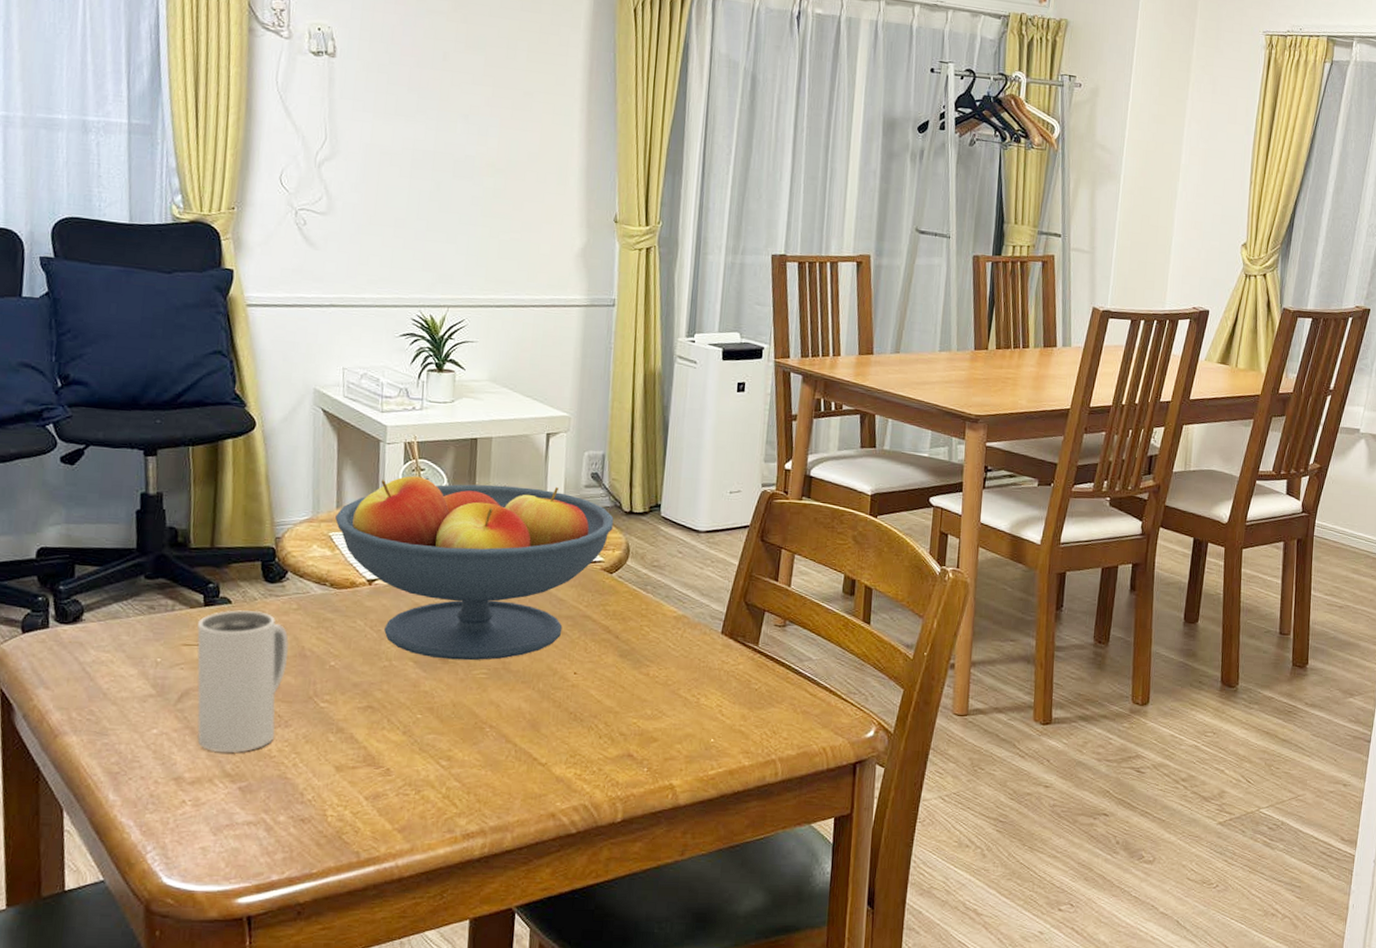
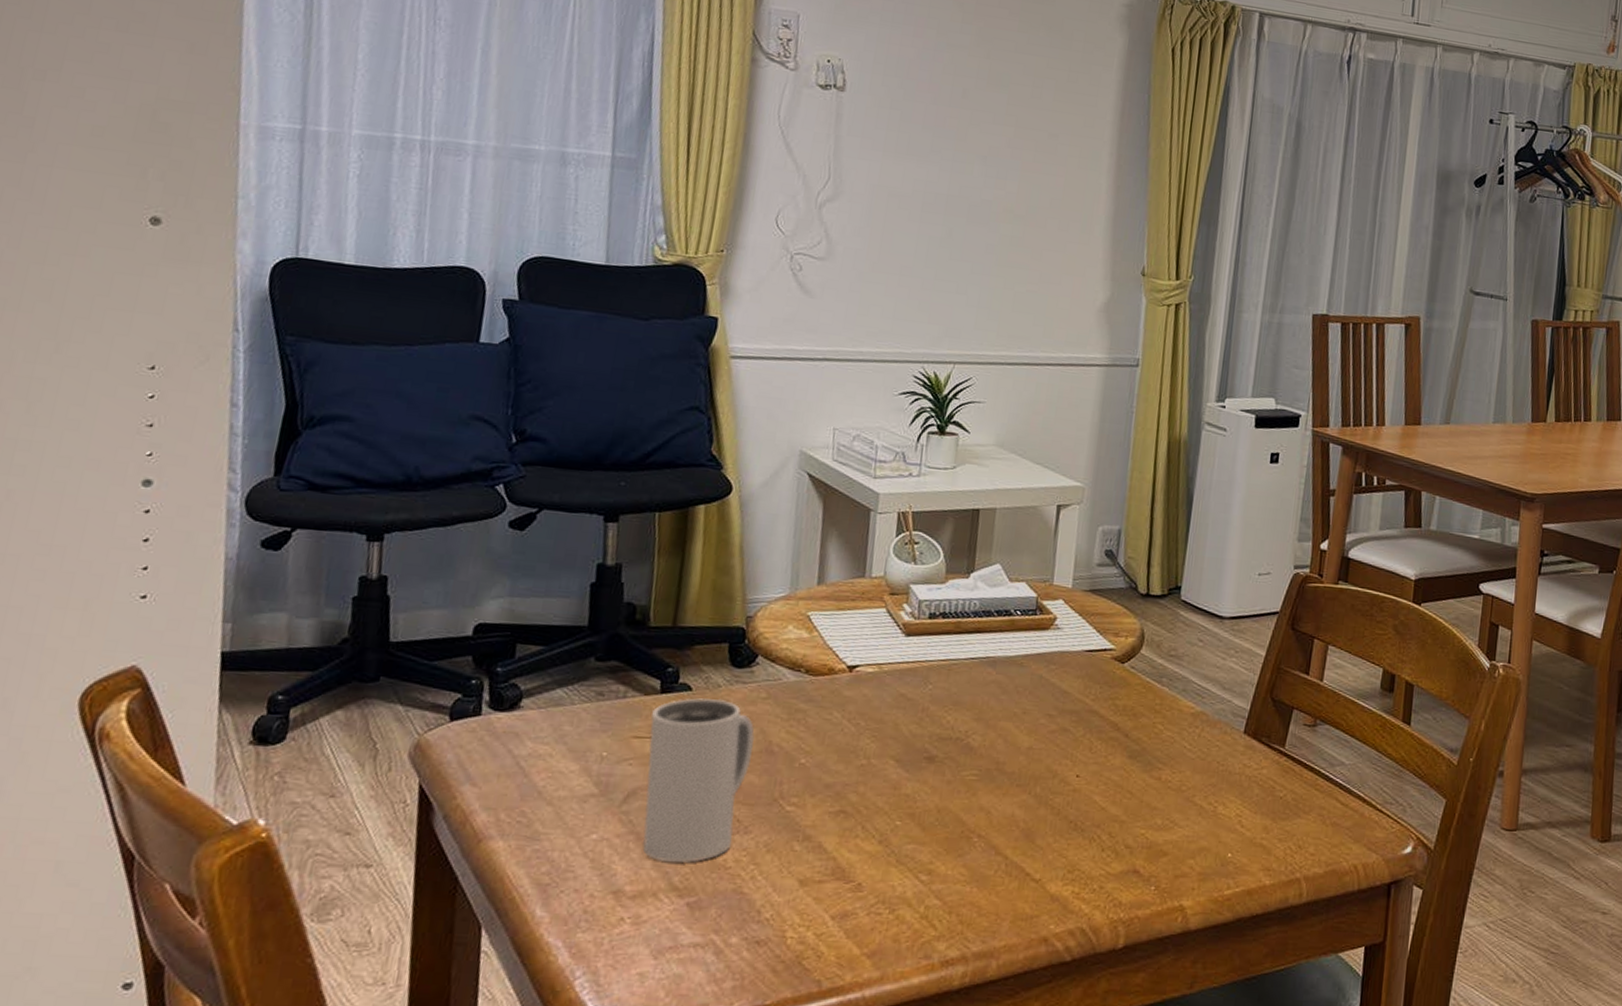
fruit bowl: present [335,476,614,661] -> none [815,549,1128,760]

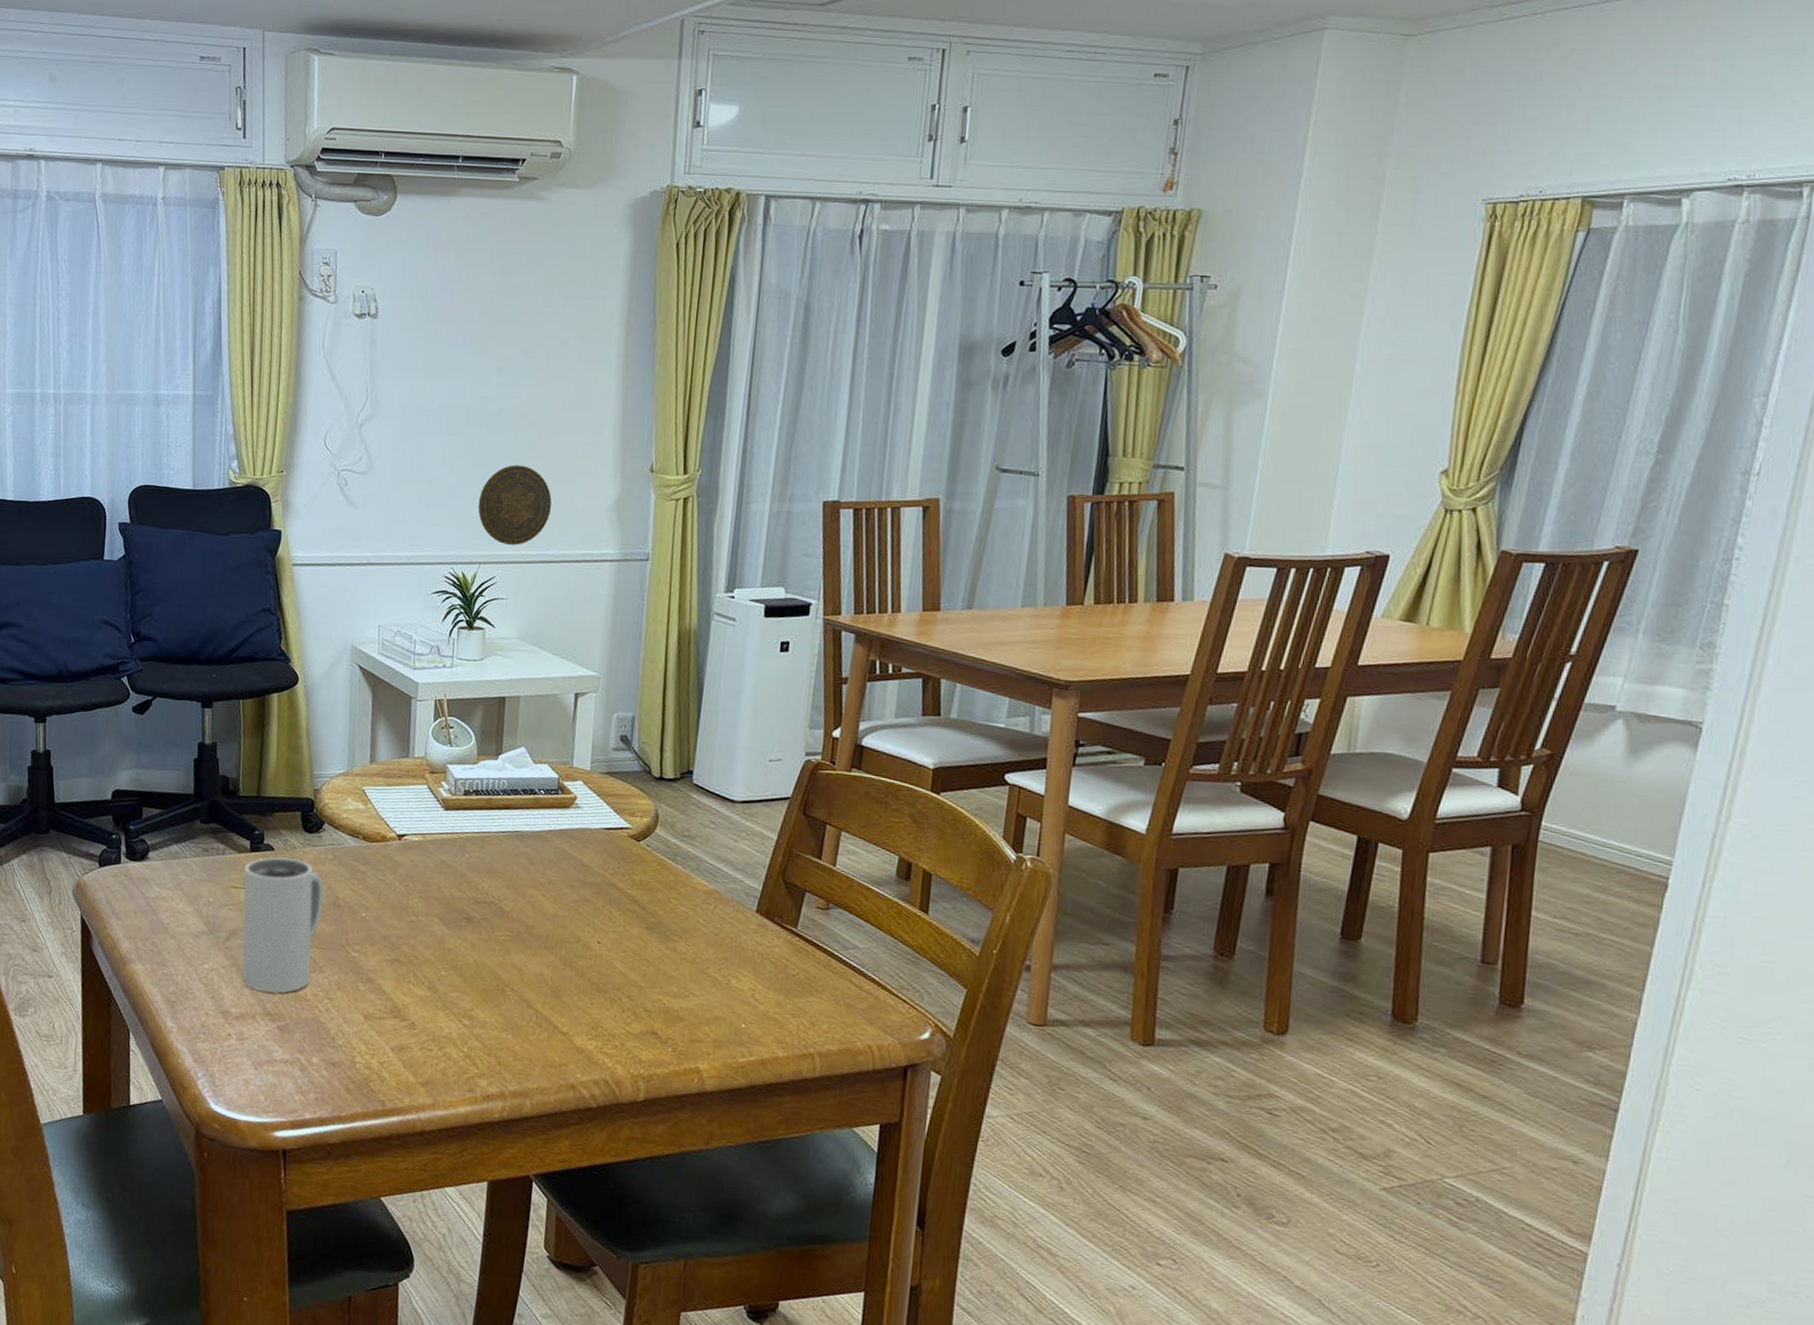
decorative plate: none [954,259,1037,346] -> present [478,464,552,546]

